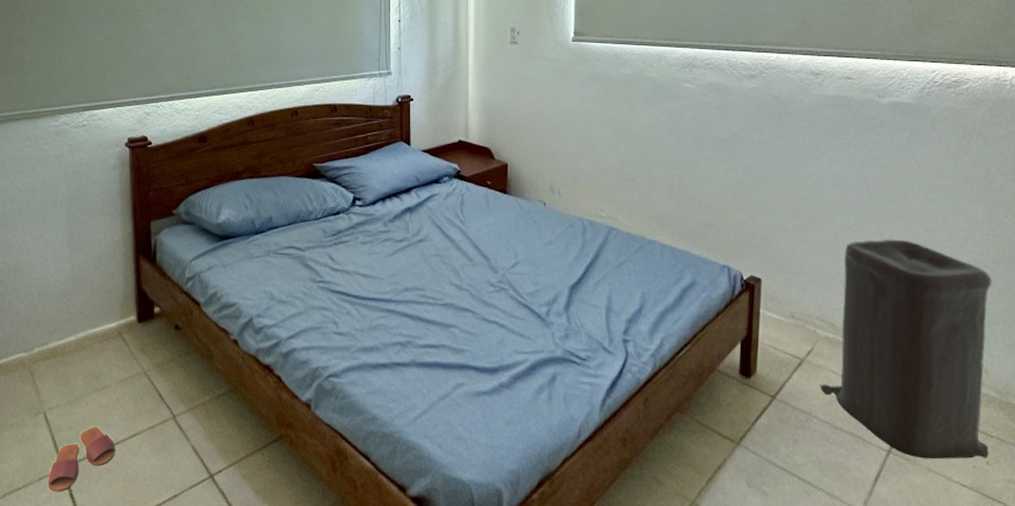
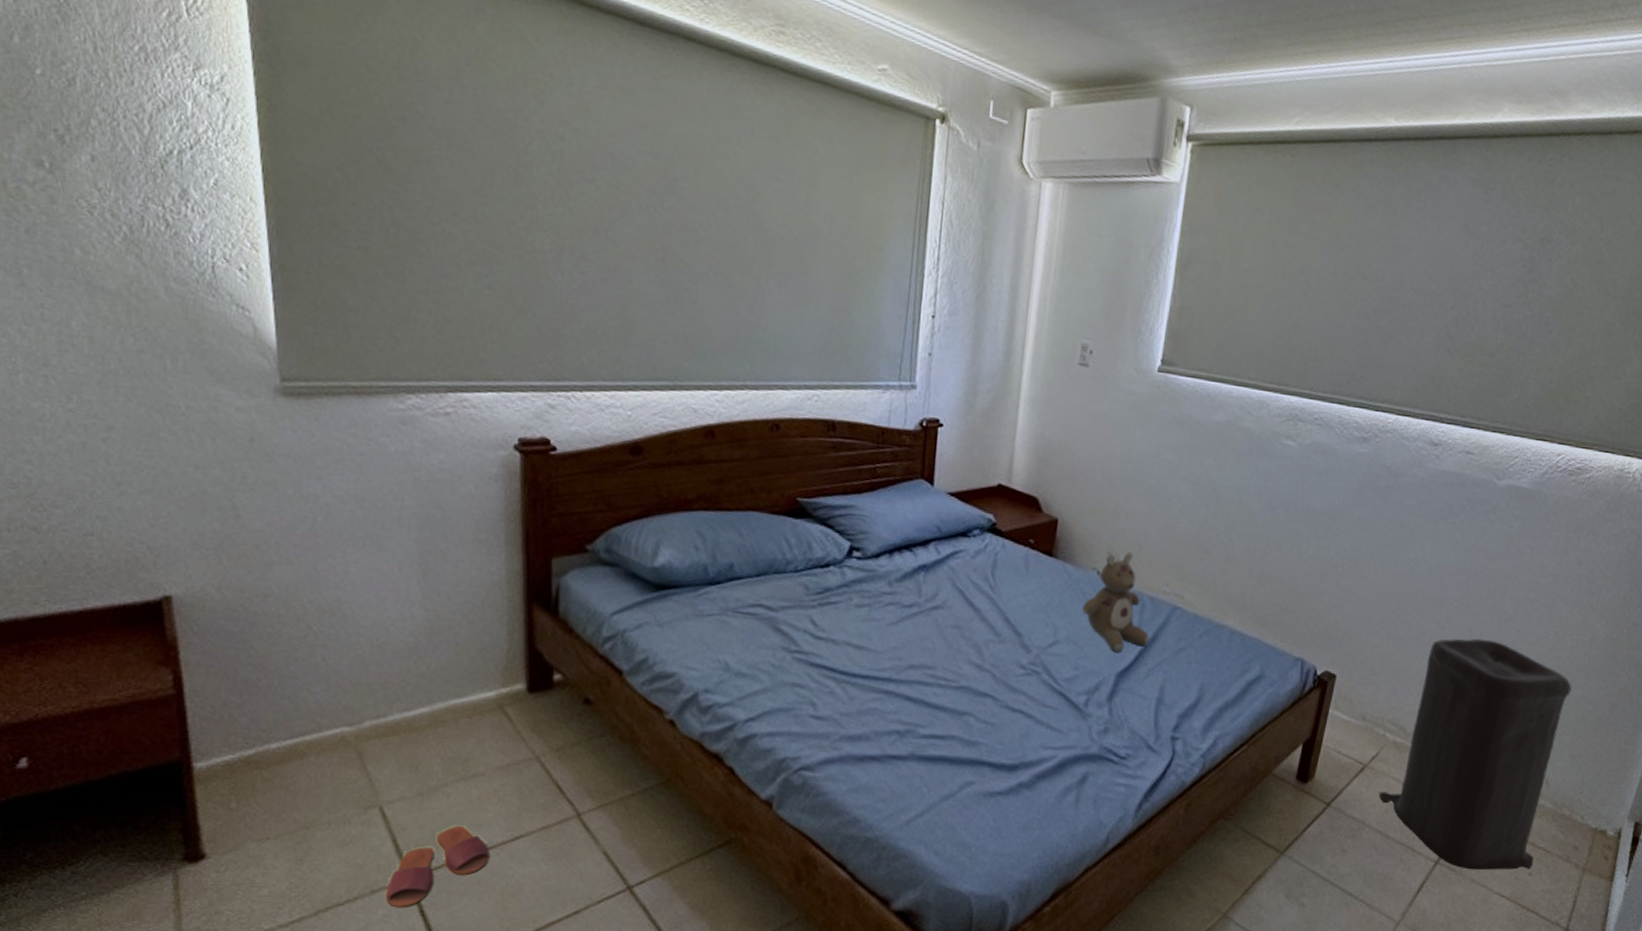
stuffed bear: none [535,186,593,269] -> present [1082,552,1150,652]

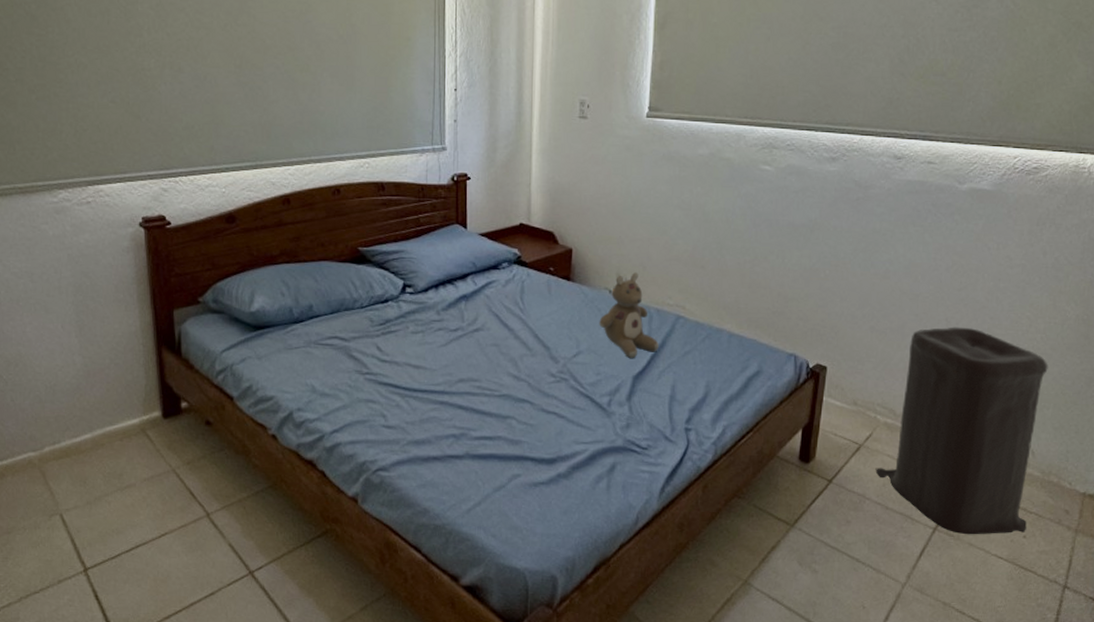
slippers: present [385,825,490,907] -> none [69,526,143,593]

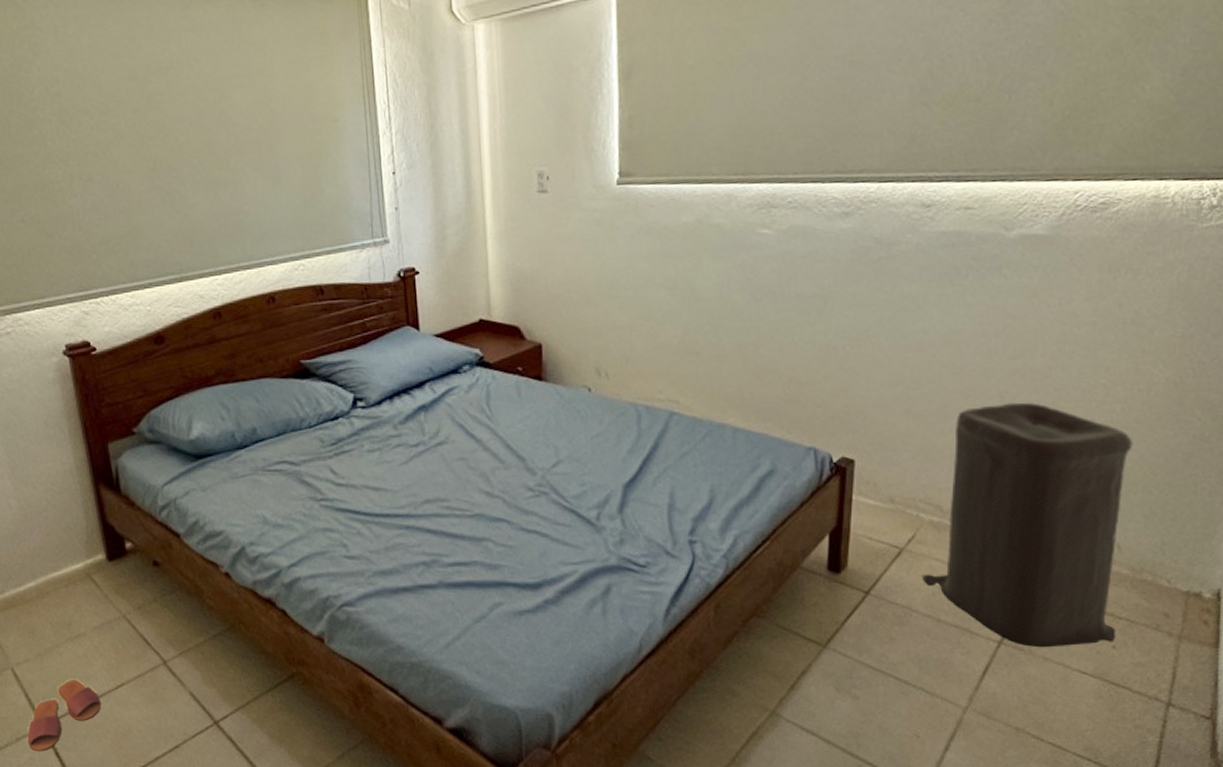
slippers: none [69,526,143,593] -> present [27,679,101,751]
stuffed bear: present [599,272,659,358] -> none [579,366,651,464]

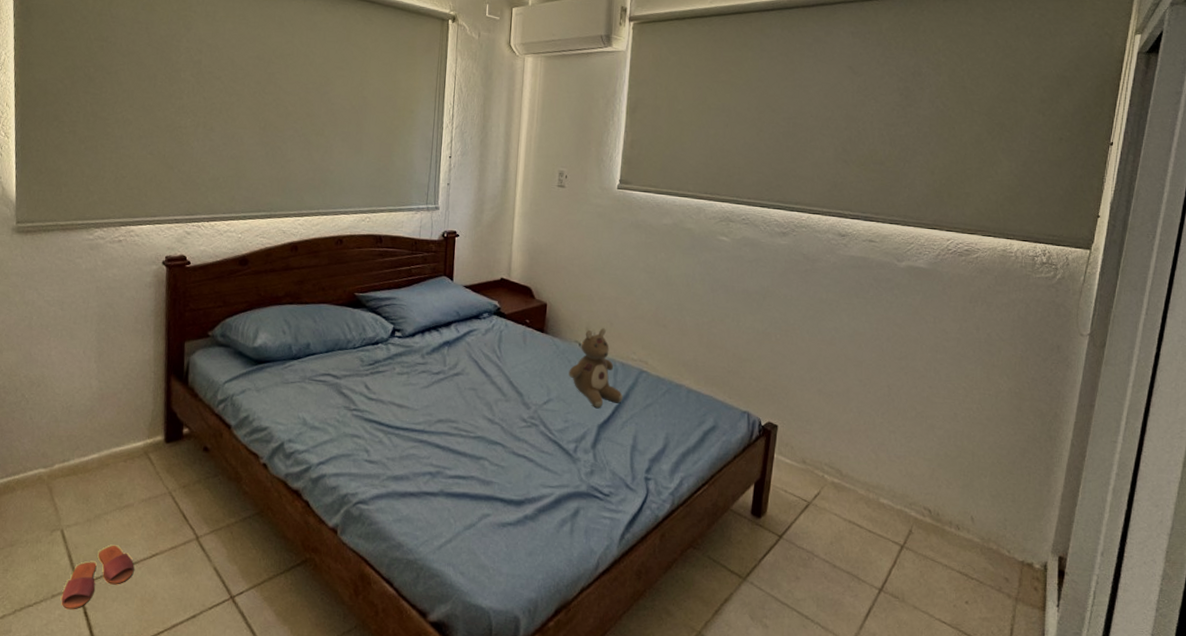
stuffed bear: none [579,366,651,464] -> present [568,328,623,408]
laundry basket: present [922,402,1133,648] -> none [823,393,984,598]

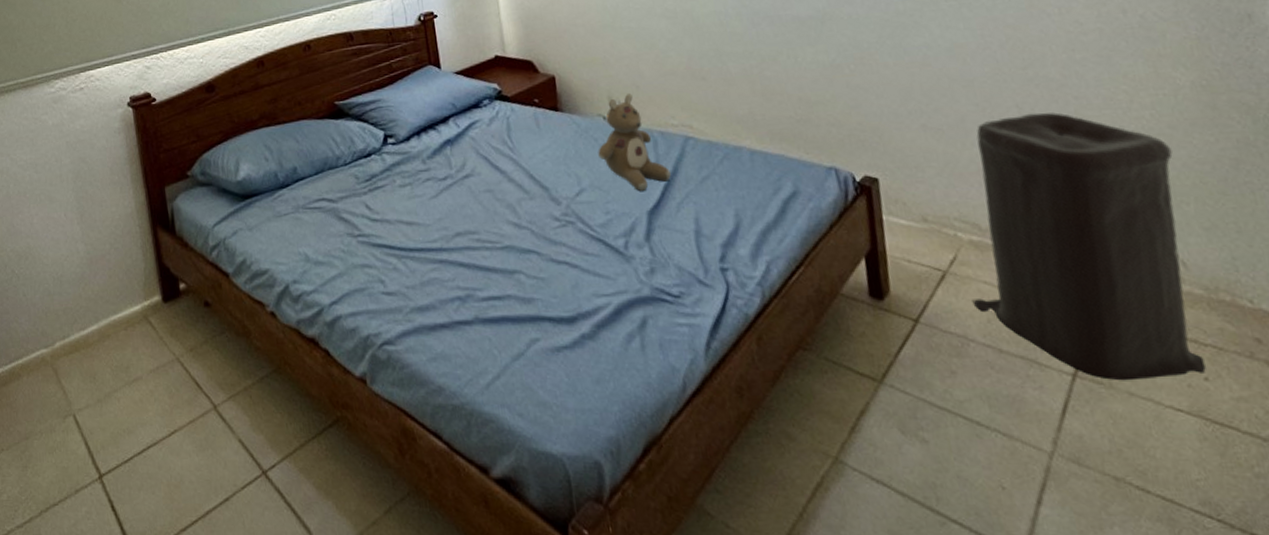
slippers: present [61,545,134,609] -> none [85,425,155,504]
laundry basket: none [823,393,984,598] -> present [972,112,1206,381]

